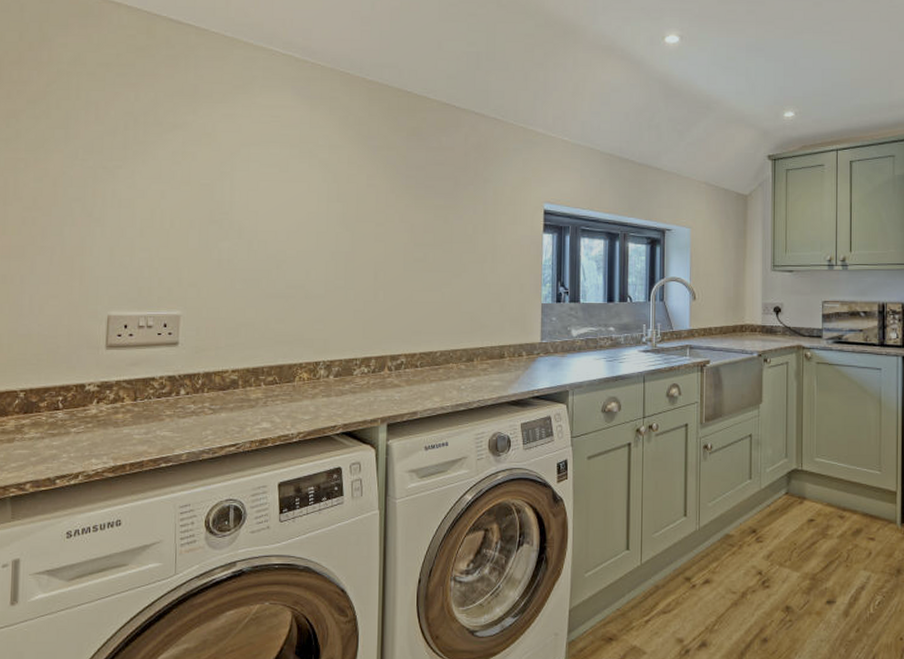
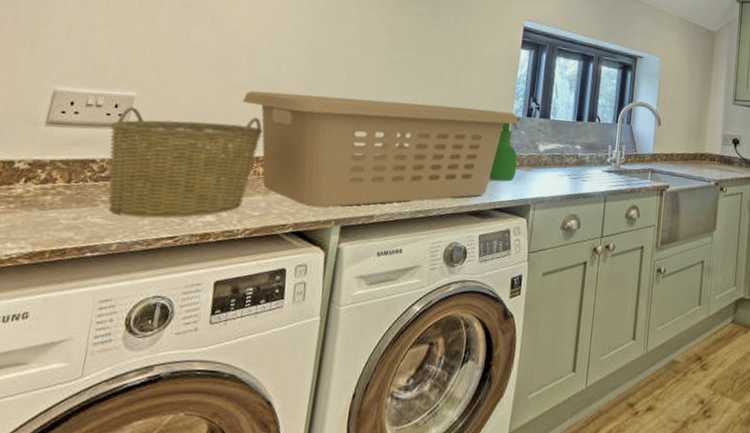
basket: none [163,325,301,428] -> present [107,107,262,218]
laundry basket: none [279,298,549,408] -> present [242,91,519,208]
spray bottle: none [524,303,551,369] -> present [489,117,520,182]

